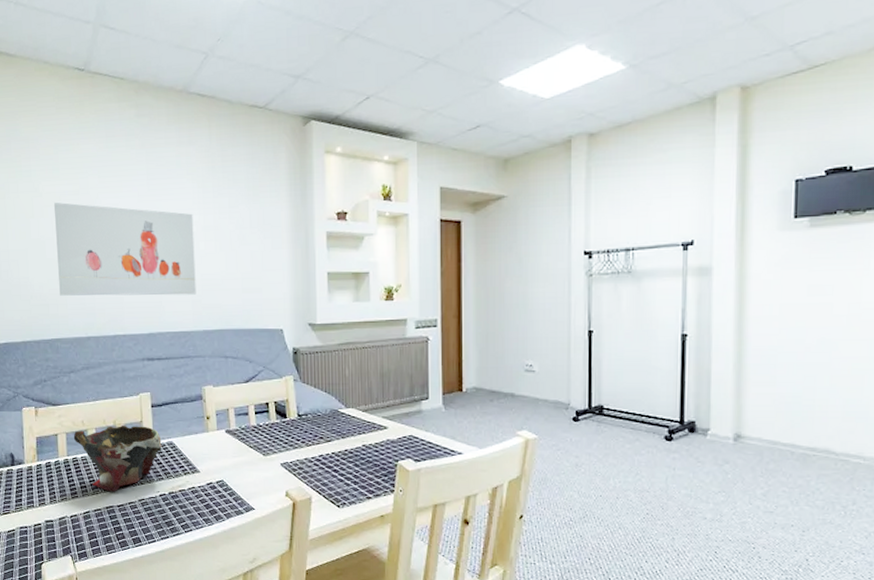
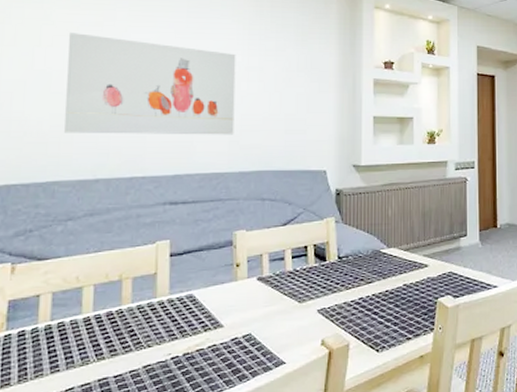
bowl: present [73,426,163,492] -> none [62,278,181,361]

